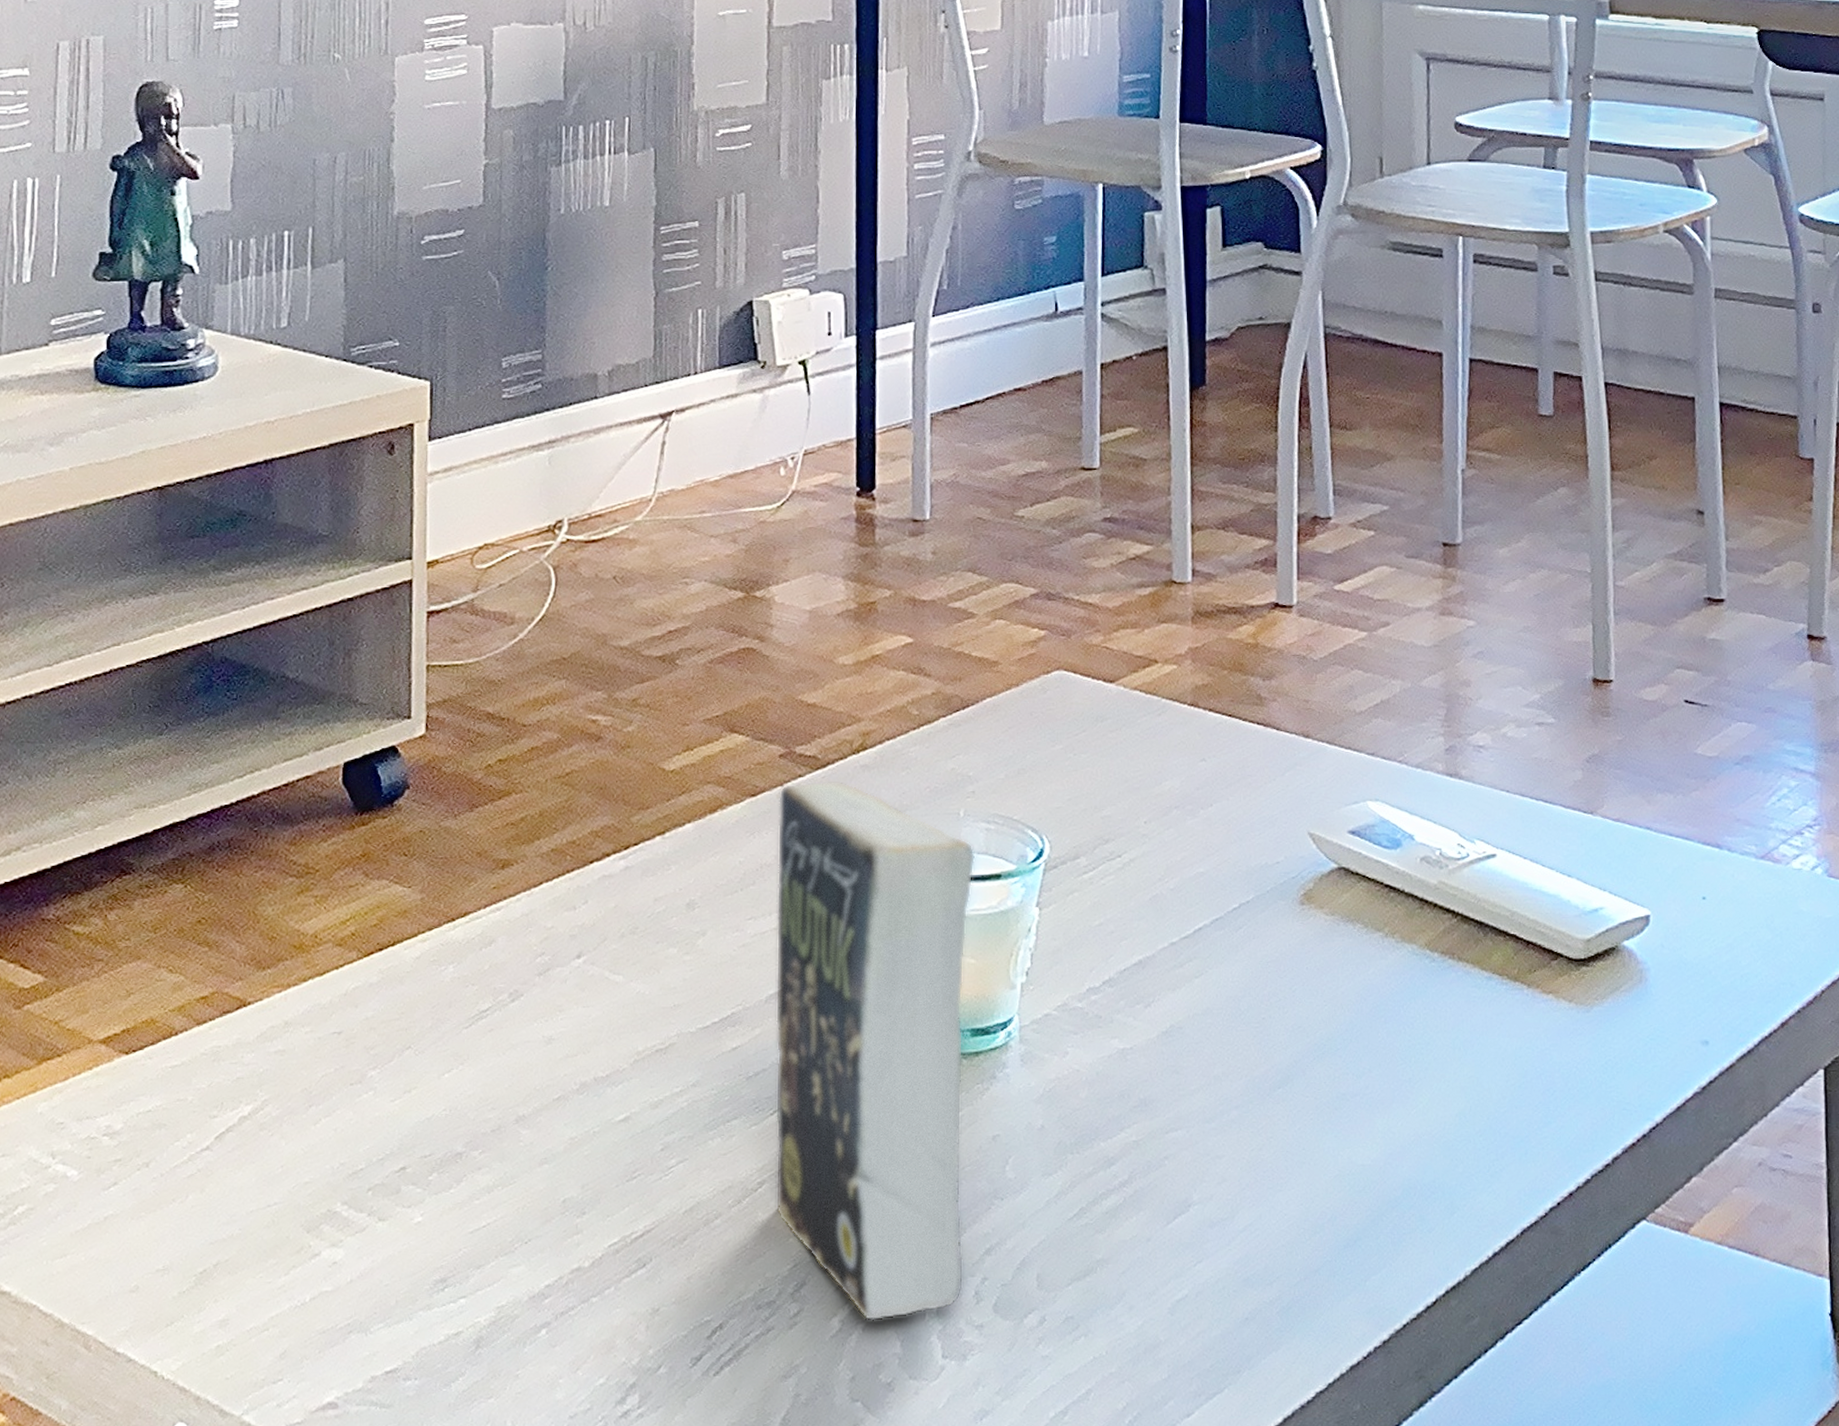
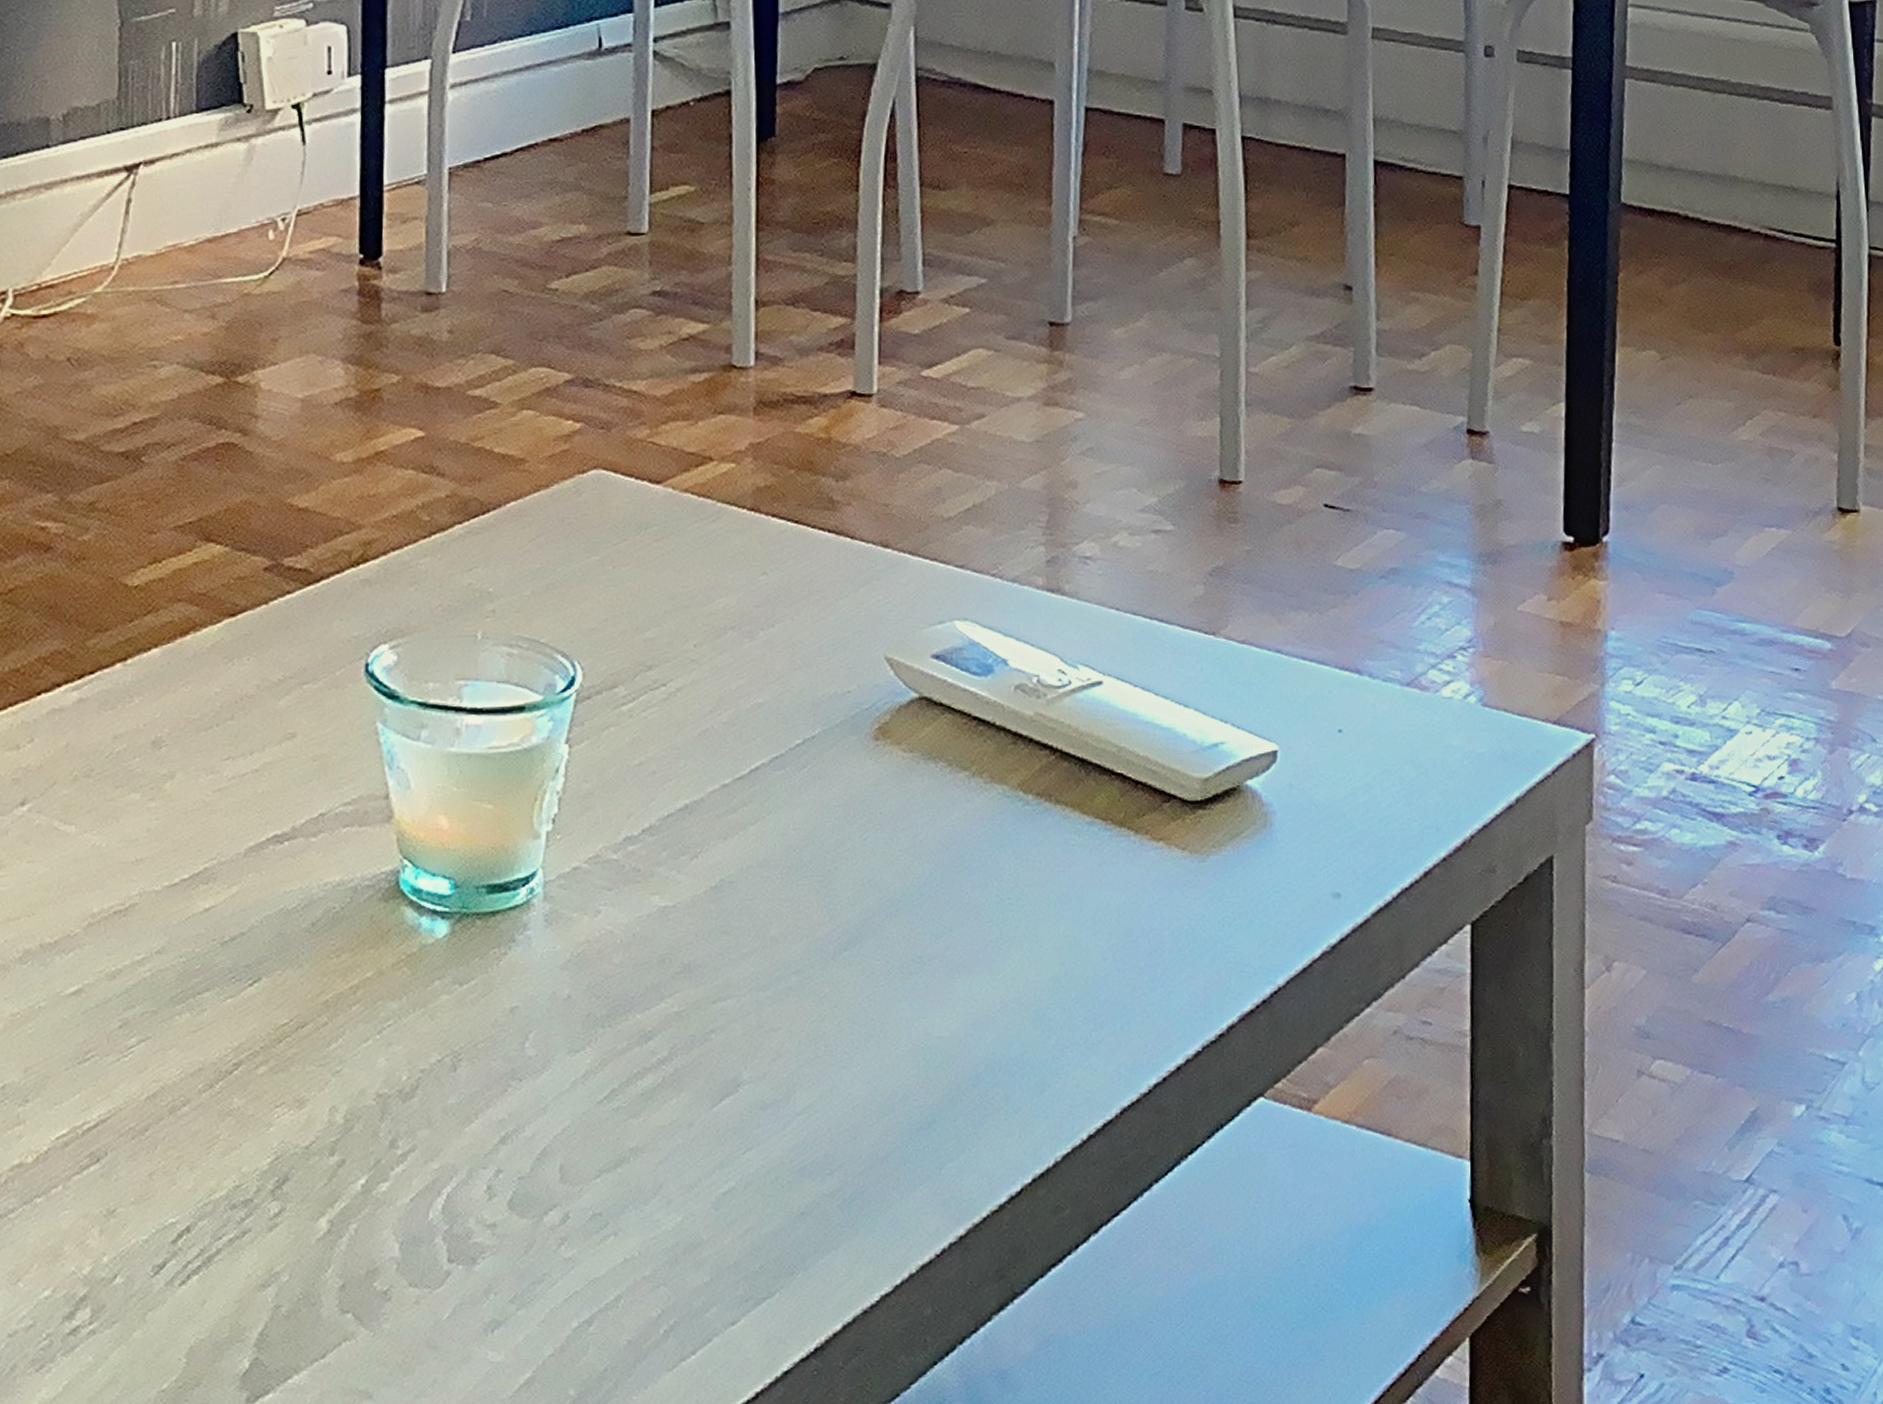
book: present [775,780,976,1321] -> none [254,597,495,1221]

